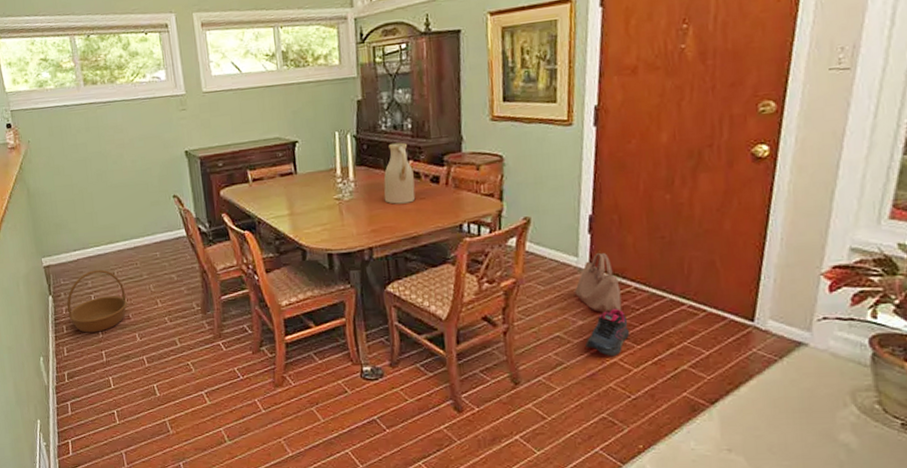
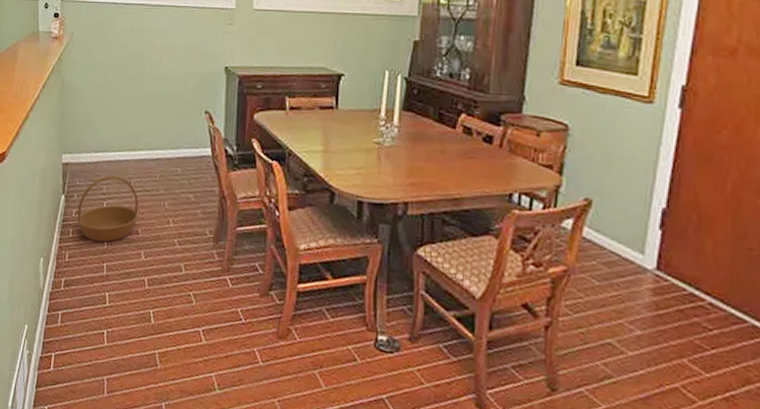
ceramic pitcher: present [383,142,416,205] -> none [428,92,465,160]
handbag: present [573,252,622,313] -> none [634,253,692,328]
athletic shoe: present [585,309,630,356] -> none [642,324,699,381]

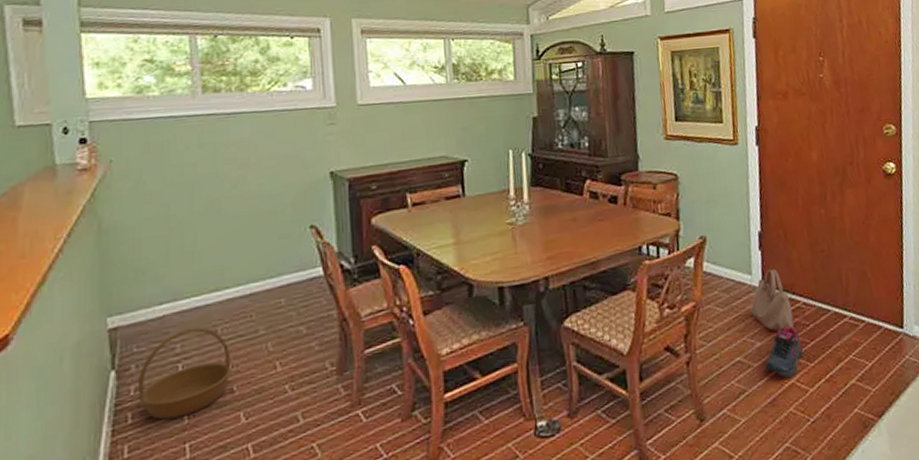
handbag: none [634,253,692,328] -> present [750,269,795,332]
athletic shoe: none [642,324,699,381] -> present [765,326,804,378]

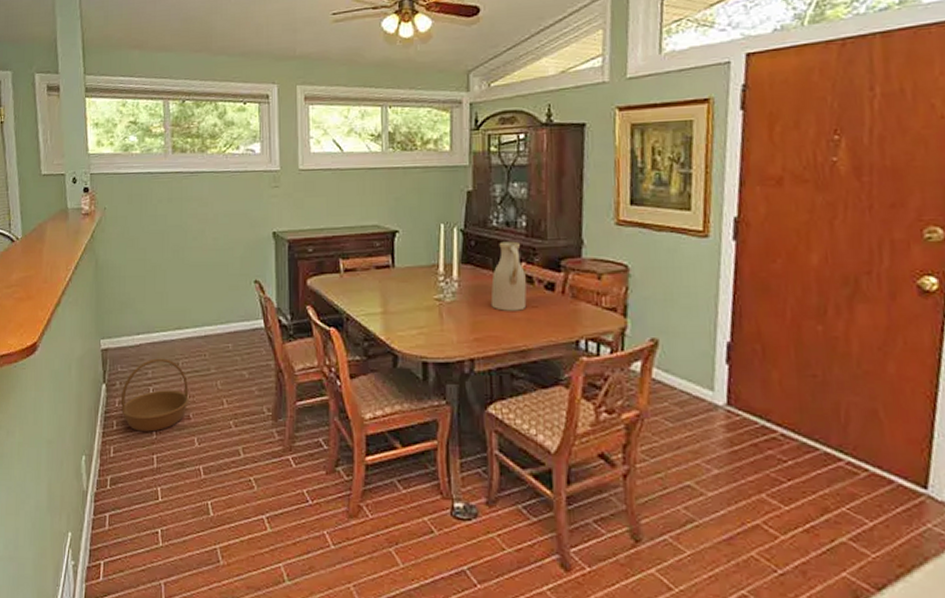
ceramic pitcher: none [560,161,594,228] -> present [490,241,527,311]
handbag: present [750,269,795,332] -> none [708,387,766,462]
athletic shoe: present [765,326,804,378] -> none [722,458,776,517]

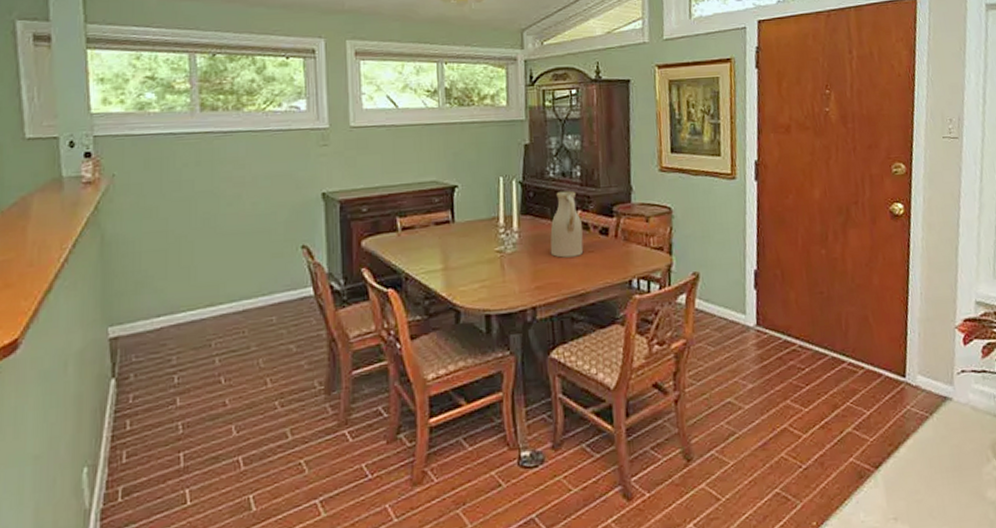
basket: present [120,358,189,432] -> none [135,340,224,429]

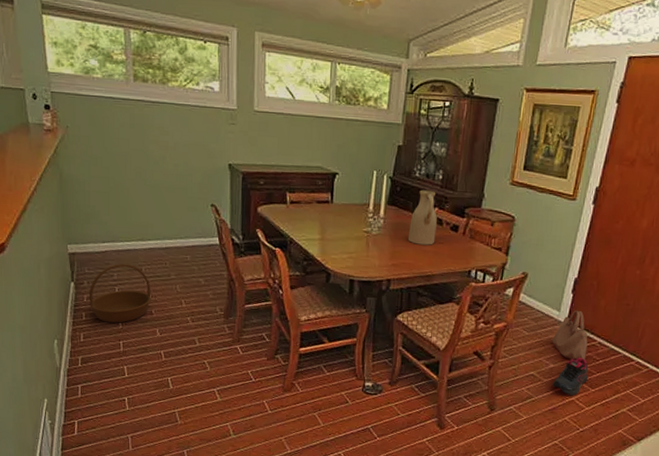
basket: none [135,340,224,429] -> present [88,263,151,323]
handbag: none [743,309,789,374] -> present [551,310,588,360]
athletic shoe: none [756,369,798,422] -> present [552,358,589,395]

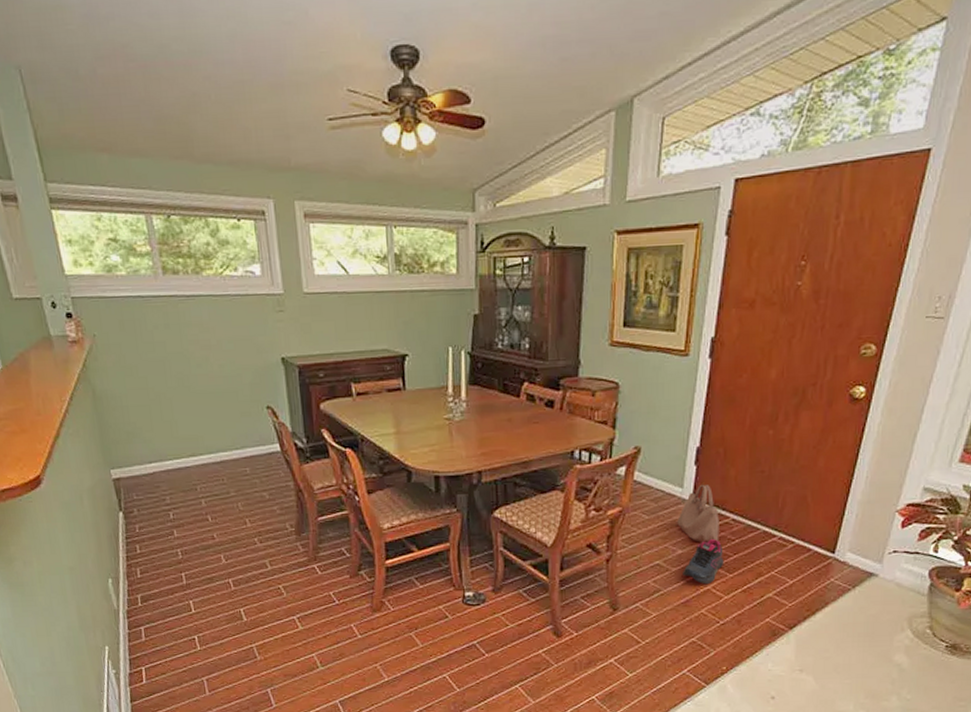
basket: present [88,263,151,323] -> none [140,484,212,553]
ceramic pitcher: present [407,190,437,245] -> none [496,363,529,427]

